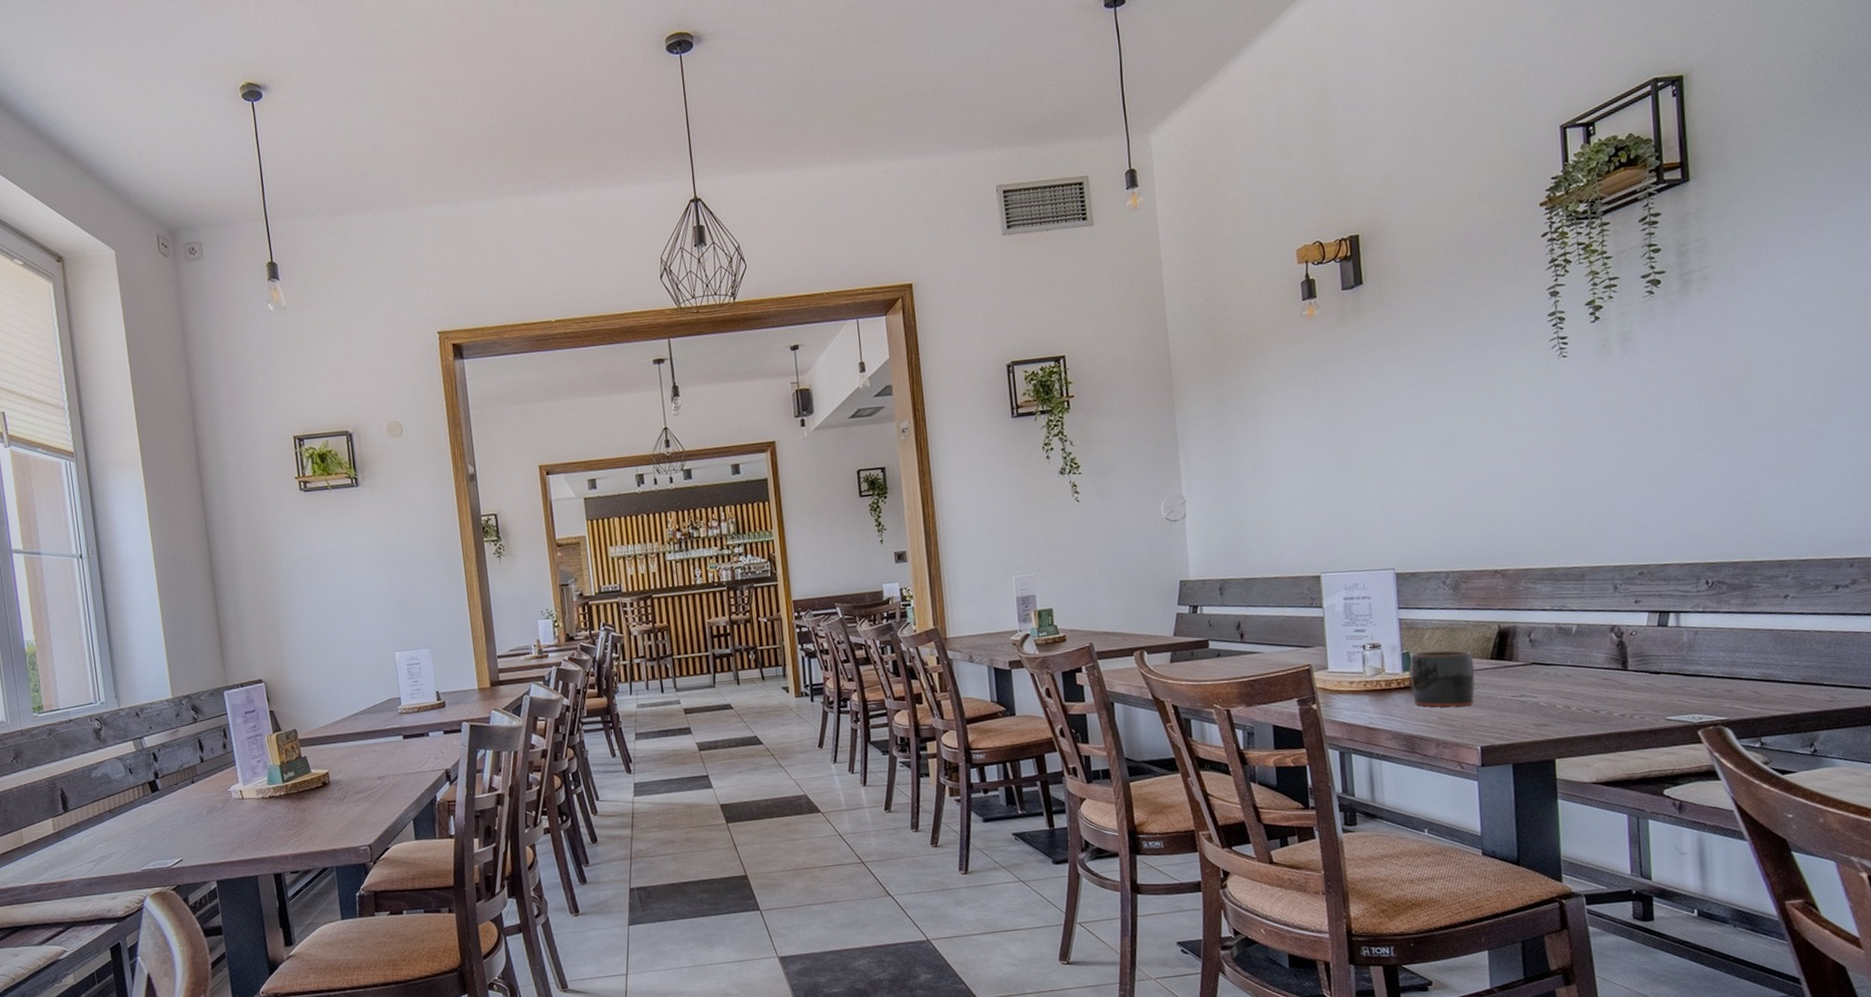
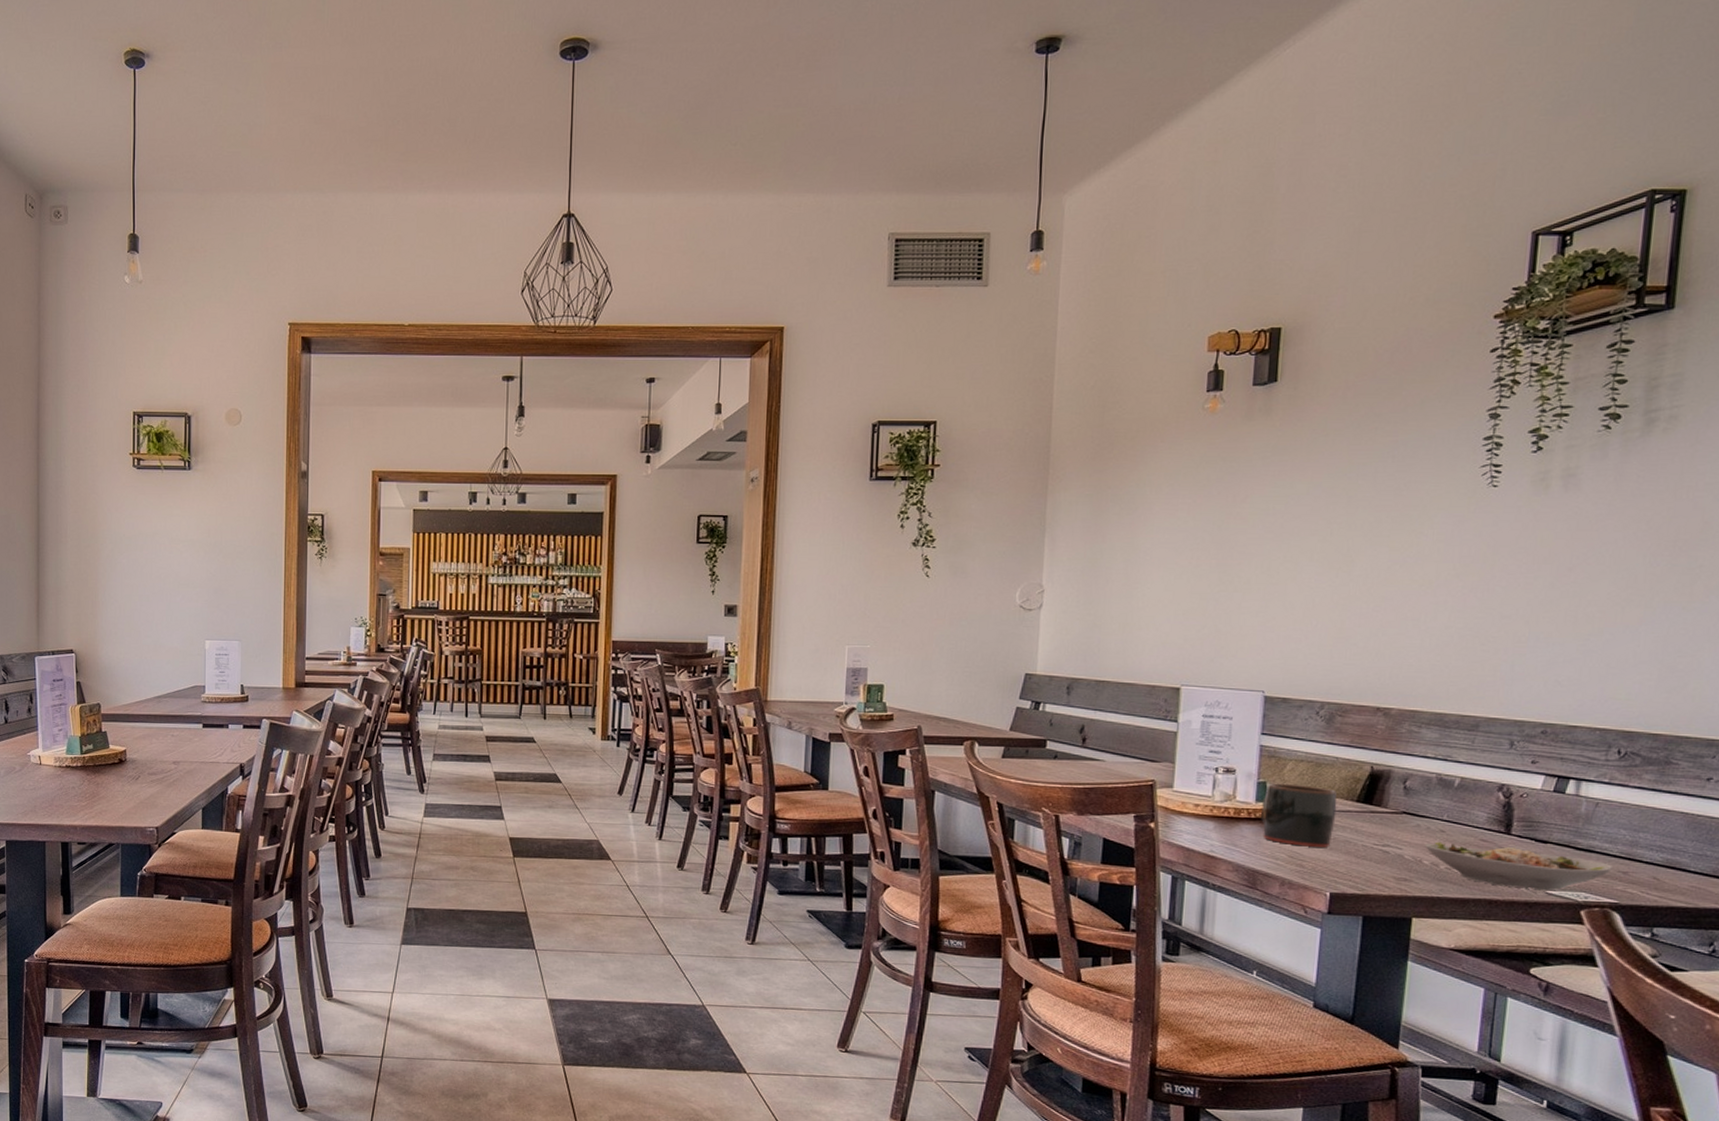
salad: none [1555,681,1718,718] -> present [1424,842,1612,890]

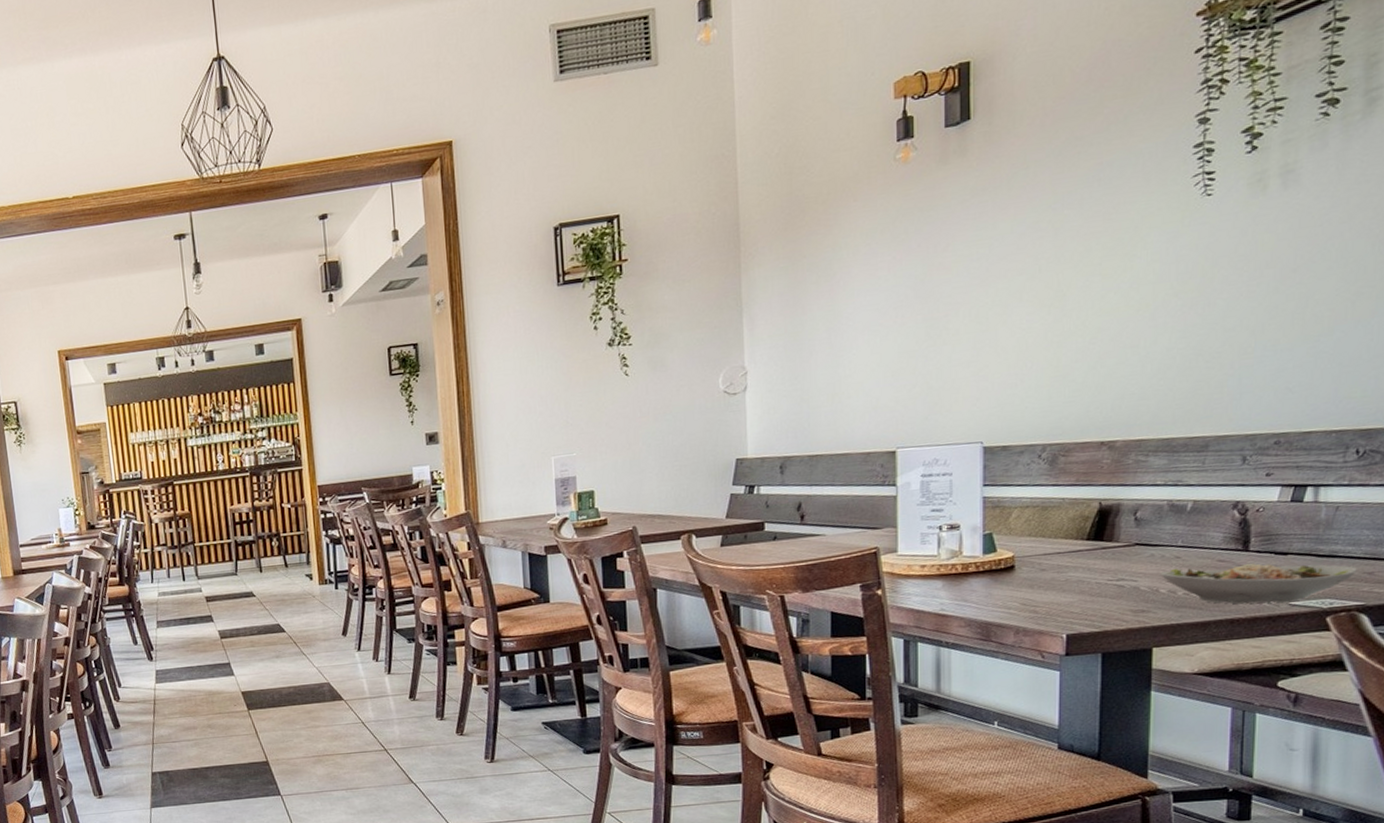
mug: present [1261,783,1337,847] -> none [990,530,1067,593]

